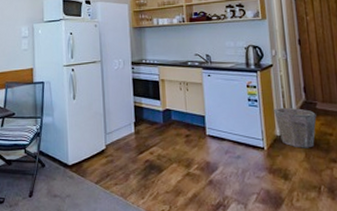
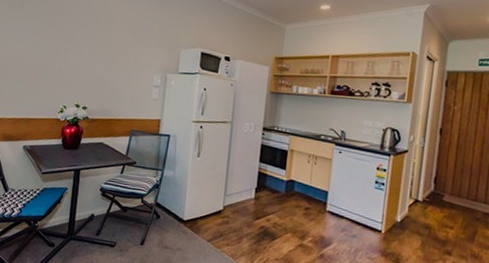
waste bin: present [274,107,317,148] -> none [399,194,441,238]

